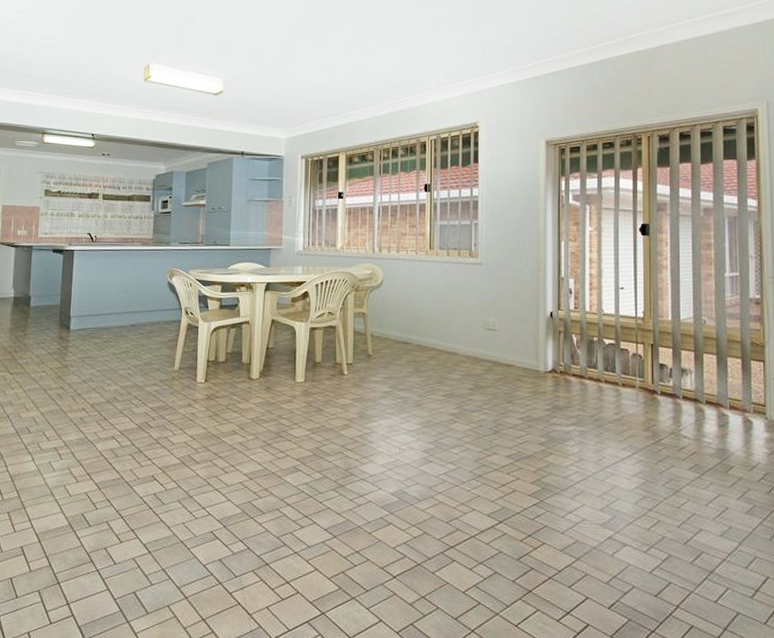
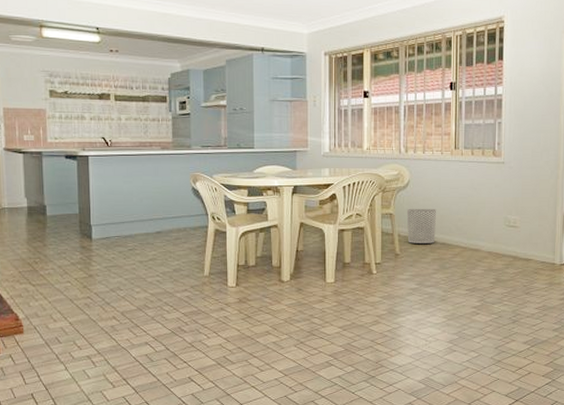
waste bin: none [380,308,411,345] -> present [406,208,437,243]

